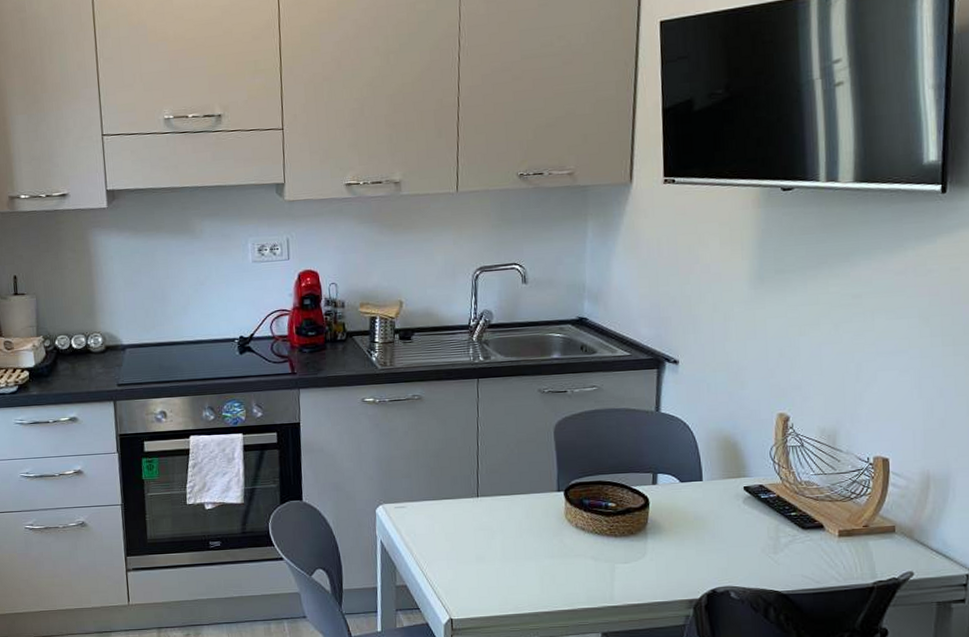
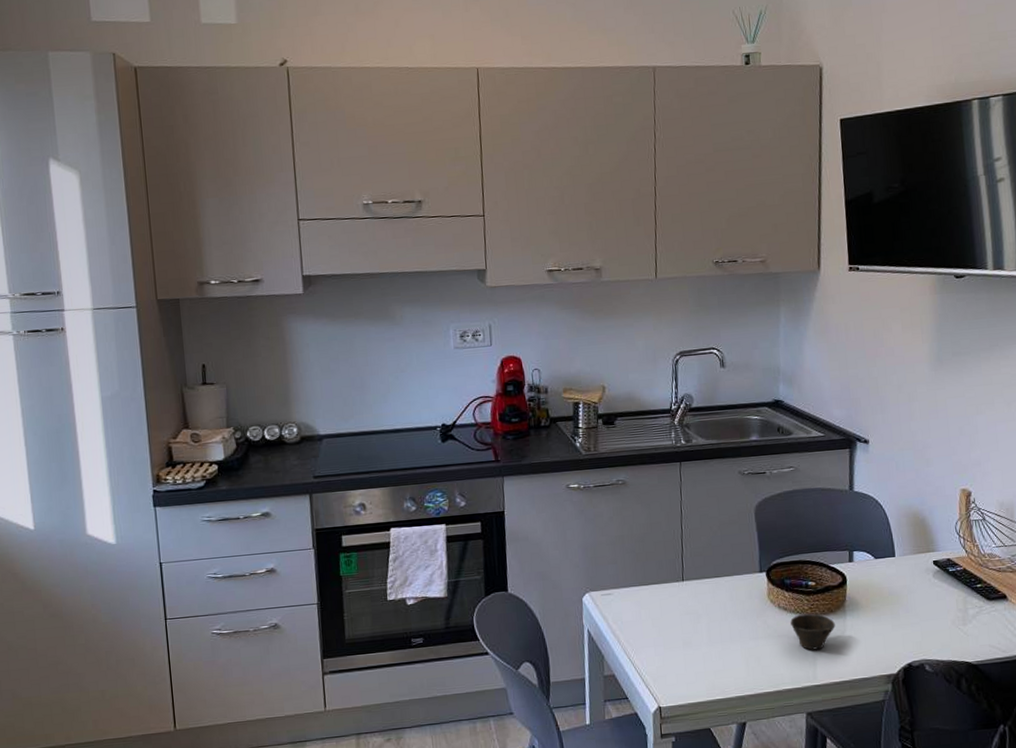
cup: none [588,534,635,571] -> present [790,613,835,650]

